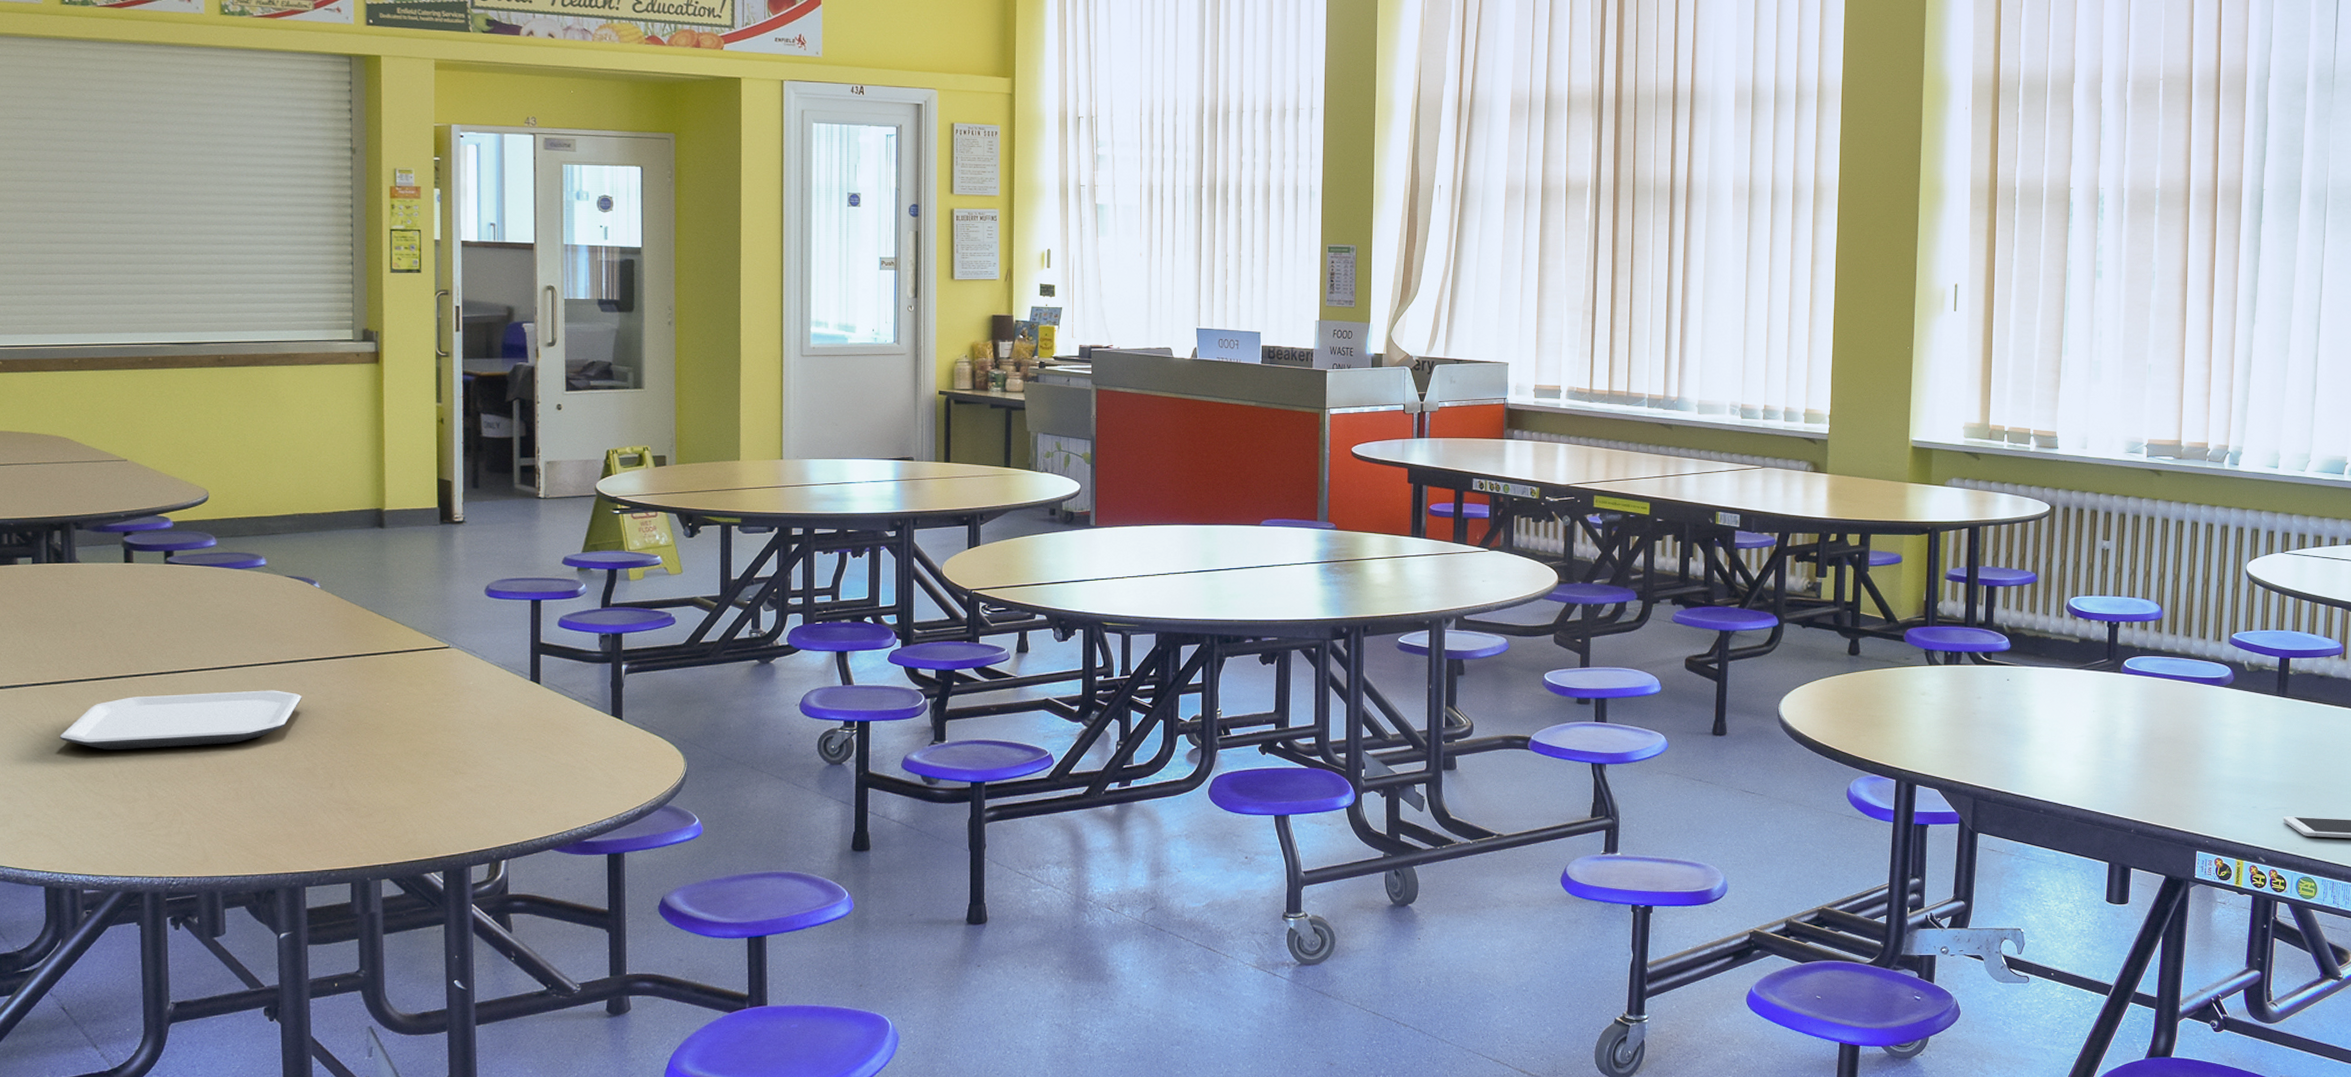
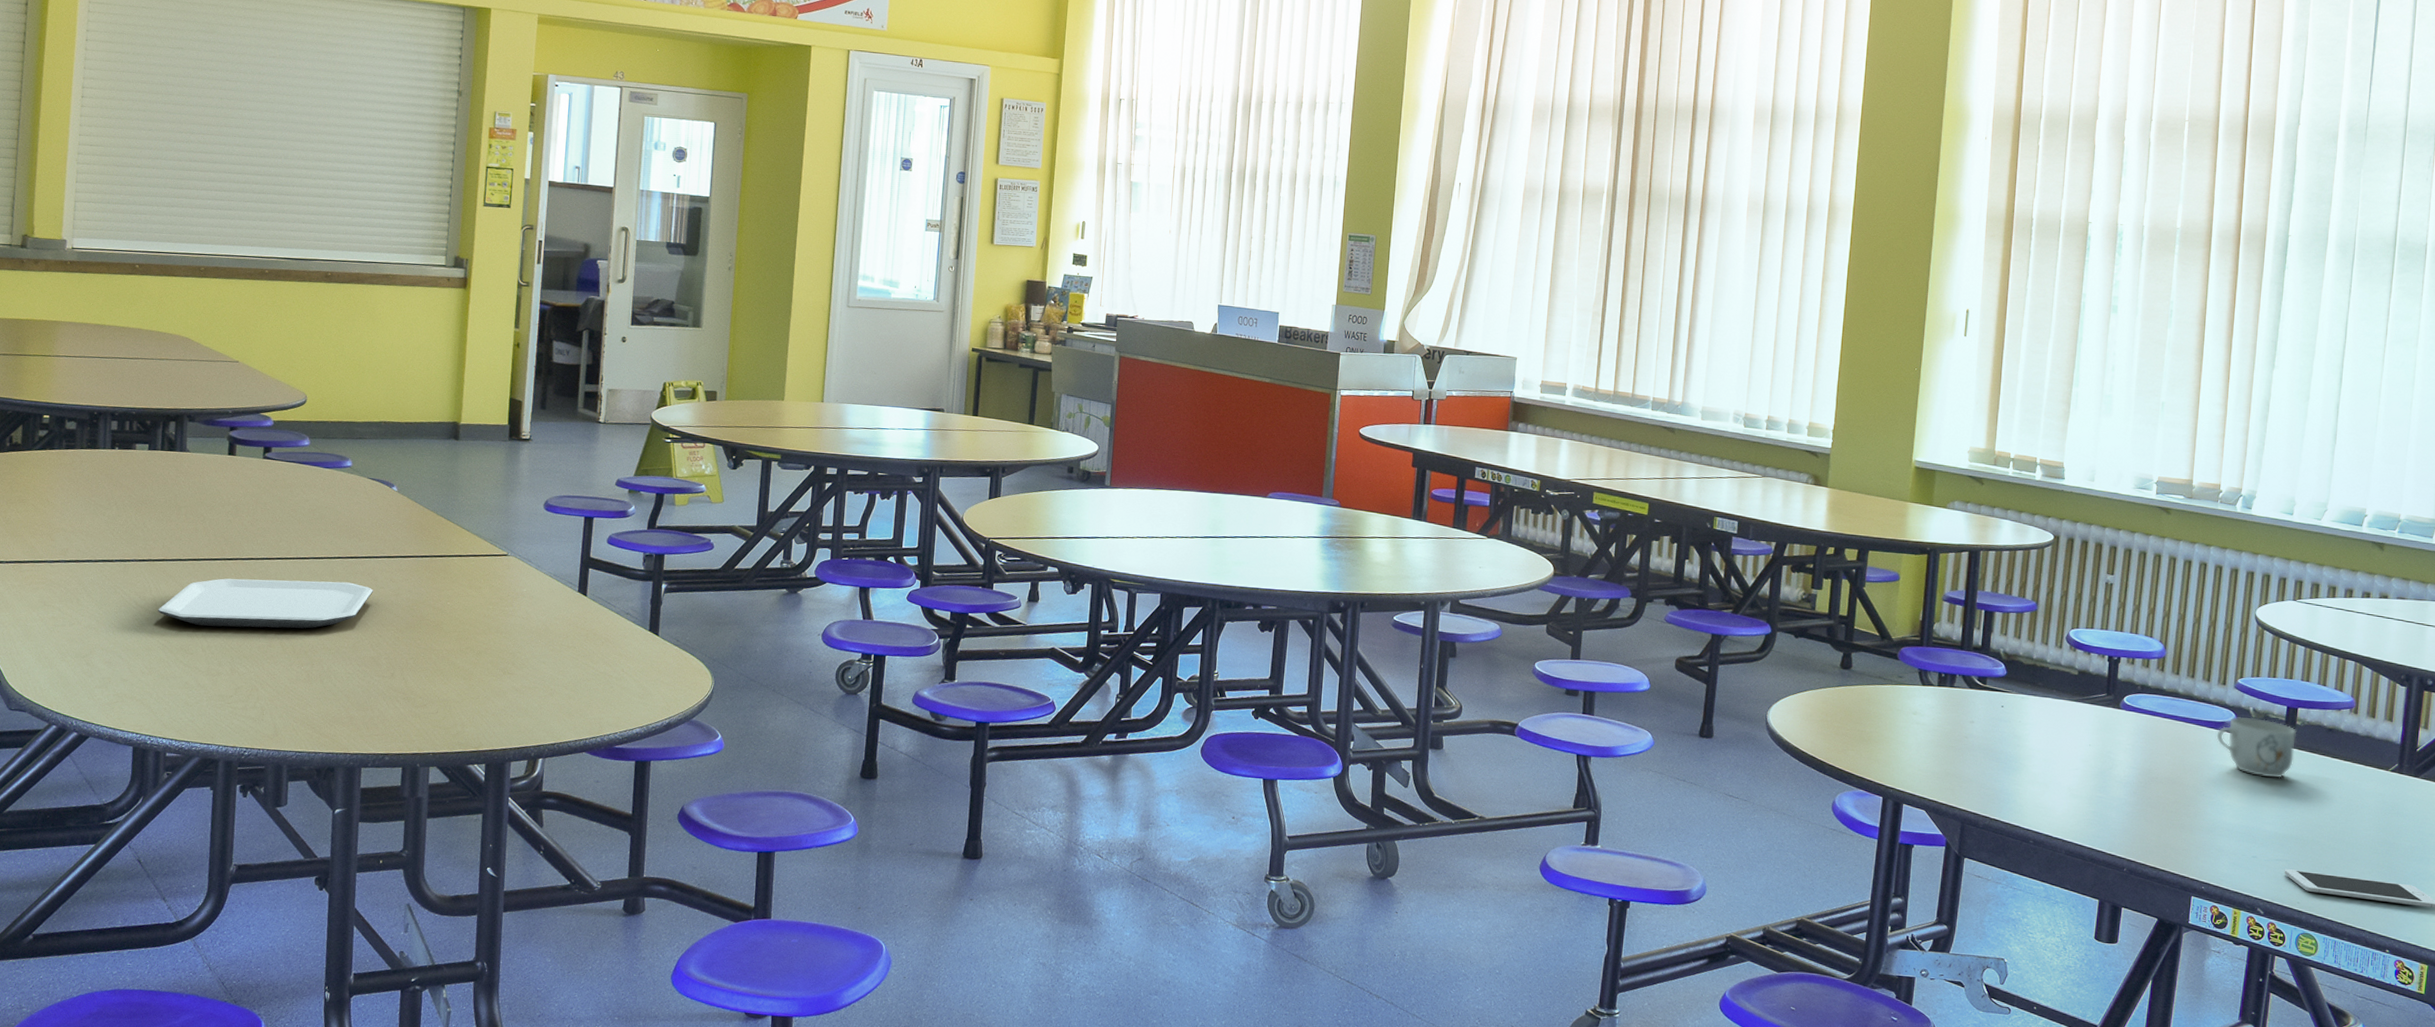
mug: none [2214,671,2289,728] -> present [2216,716,2296,778]

